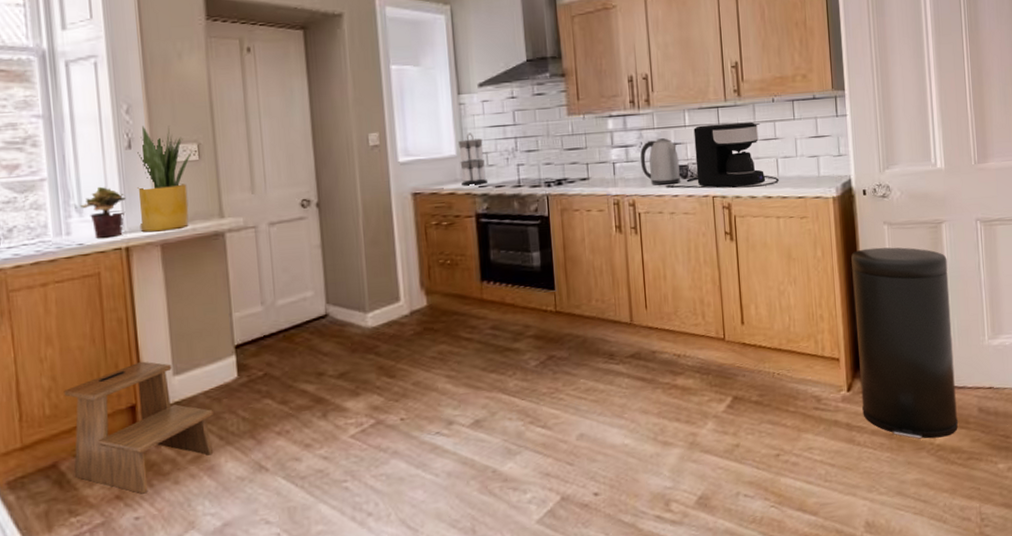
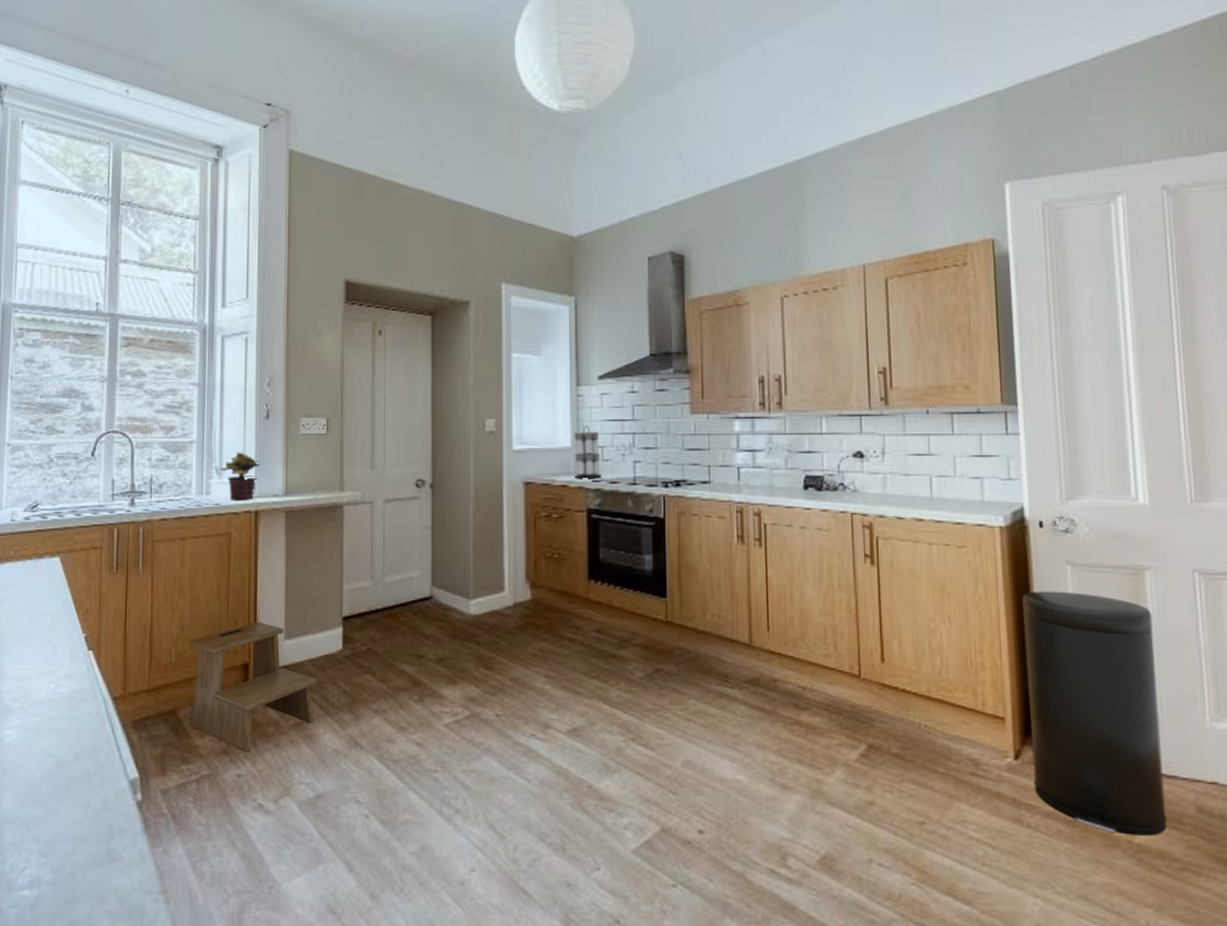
planter: present [136,125,194,233] -> none [269,399,323,499]
kettle: present [640,138,680,185] -> none [769,445,814,495]
coffee maker: present [664,122,779,189] -> none [794,434,932,507]

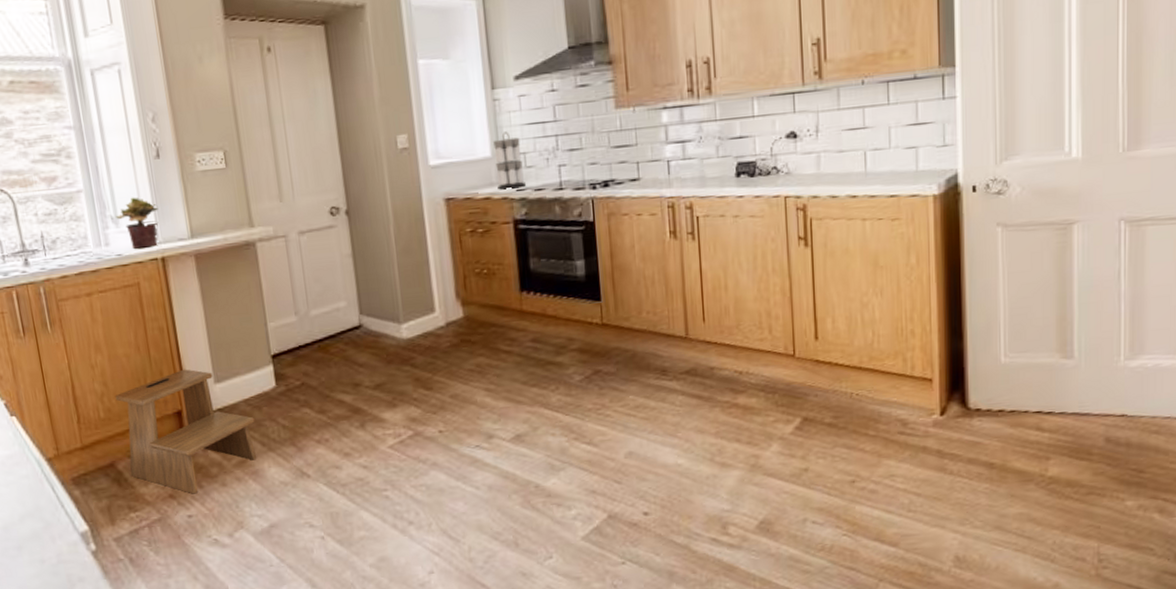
pedal bin: present [1022,591,1168,836] -> none [953,252,1078,471]

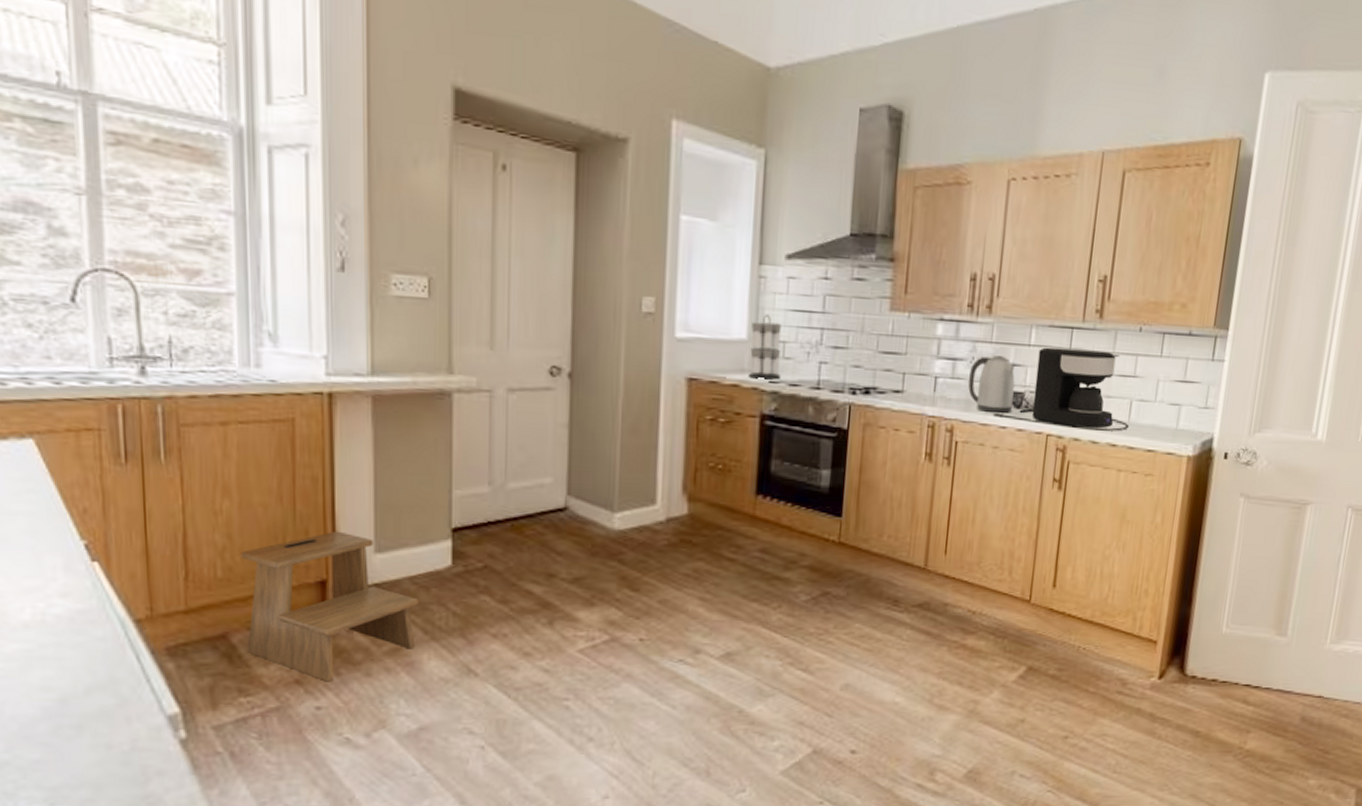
potted plant: present [116,197,159,249] -> none [275,312,333,378]
kettle: none [700,131,746,185] -> present [968,356,1015,413]
coffee maker: none [726,109,867,189] -> present [991,347,1129,431]

